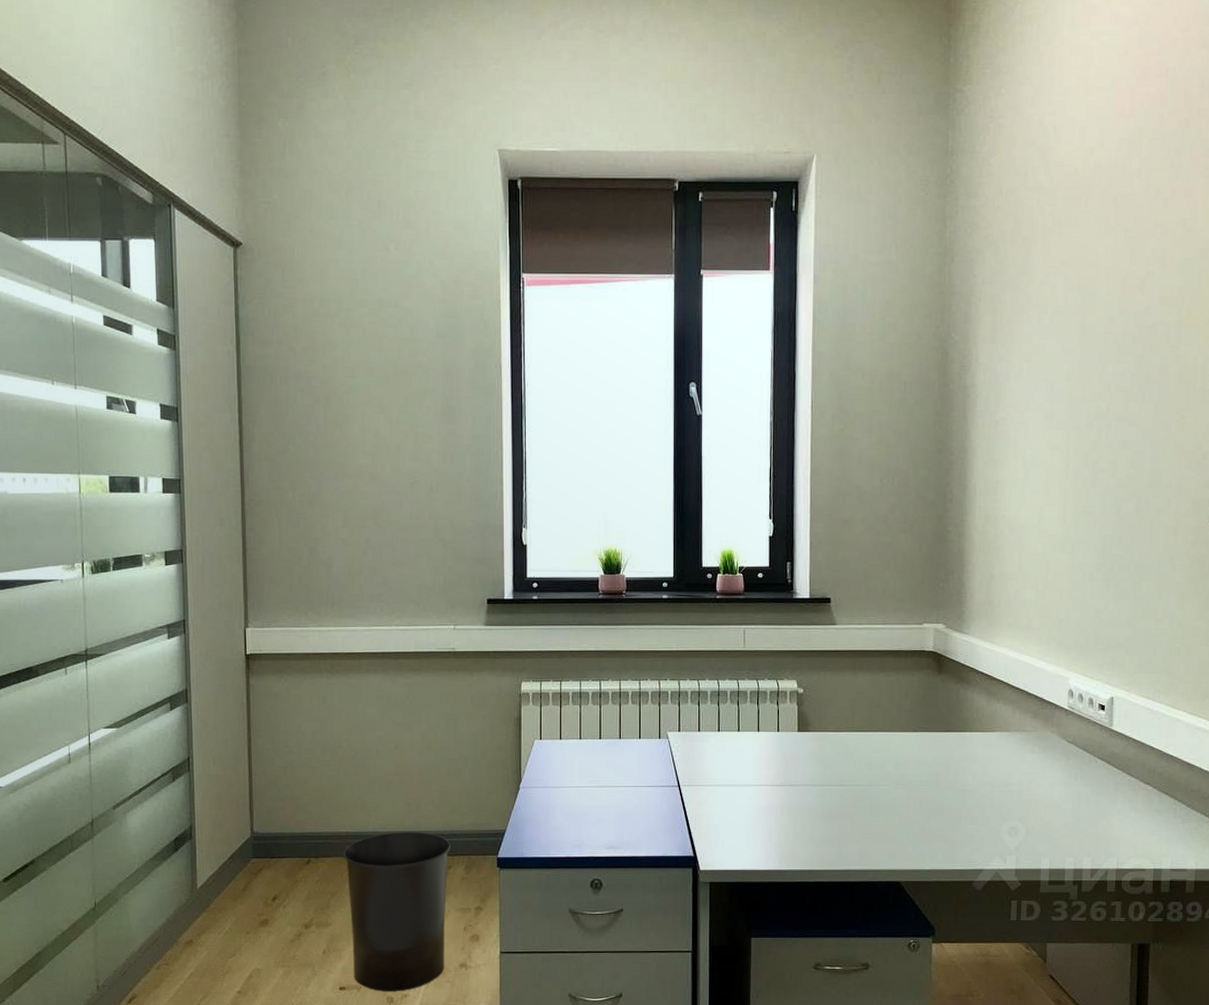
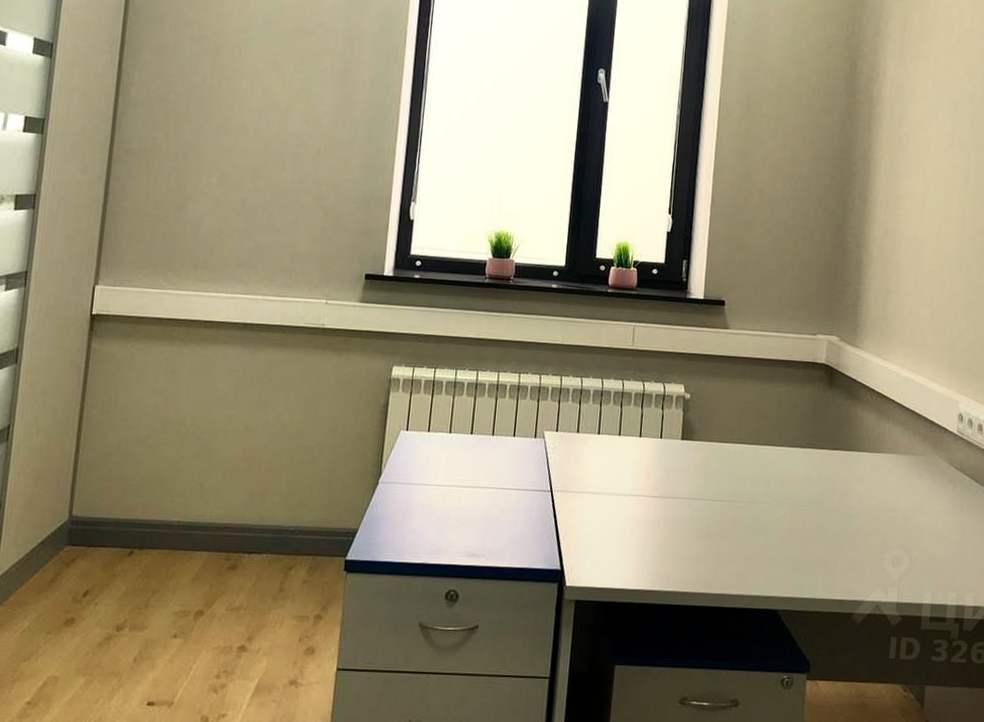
waste bin: present [343,832,450,991] -> none [166,524,295,710]

